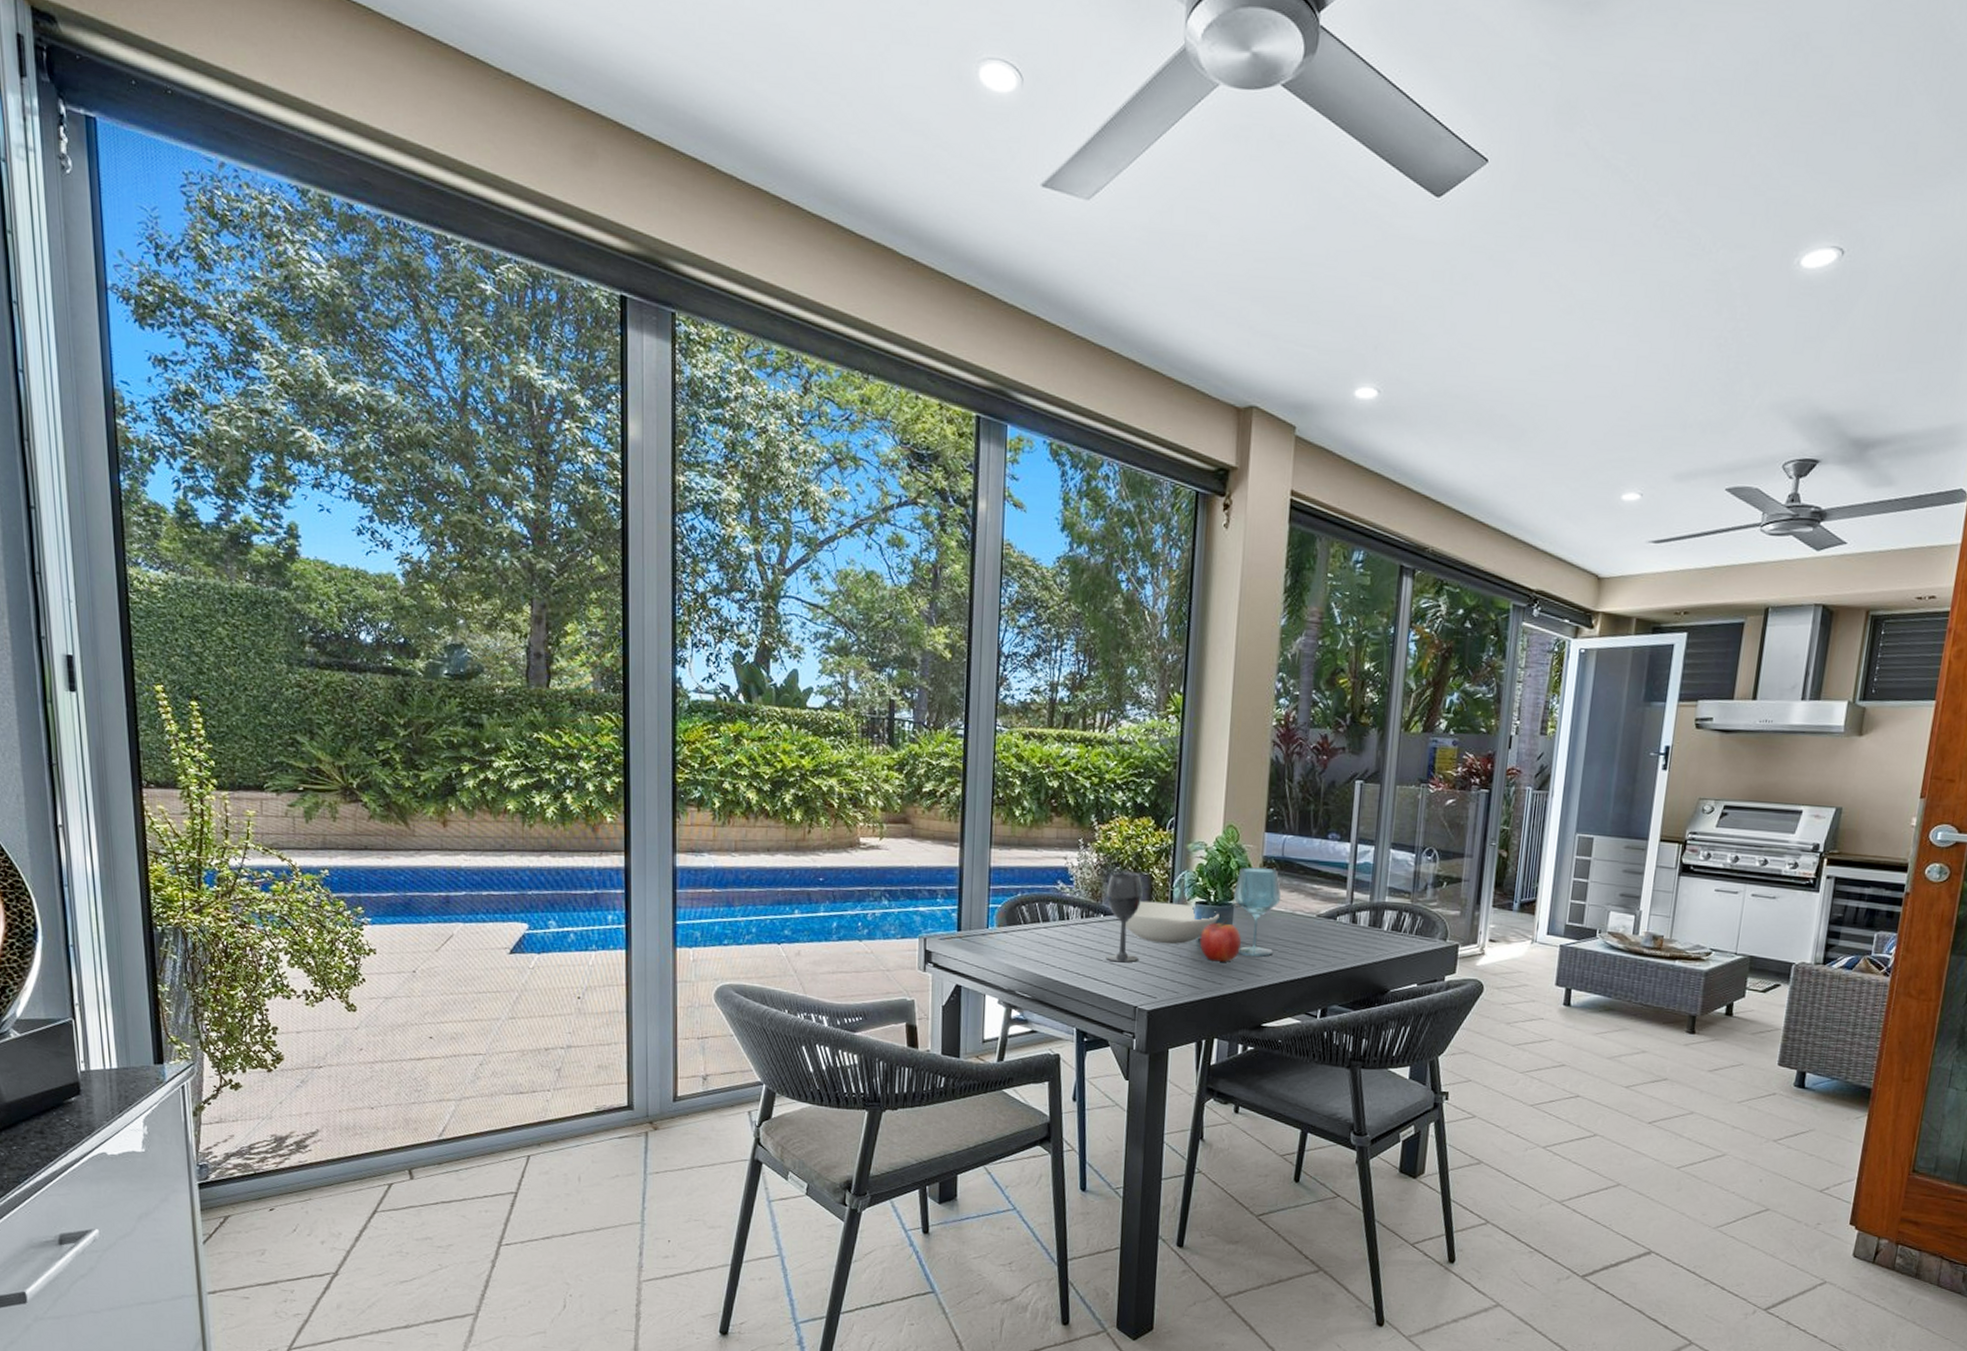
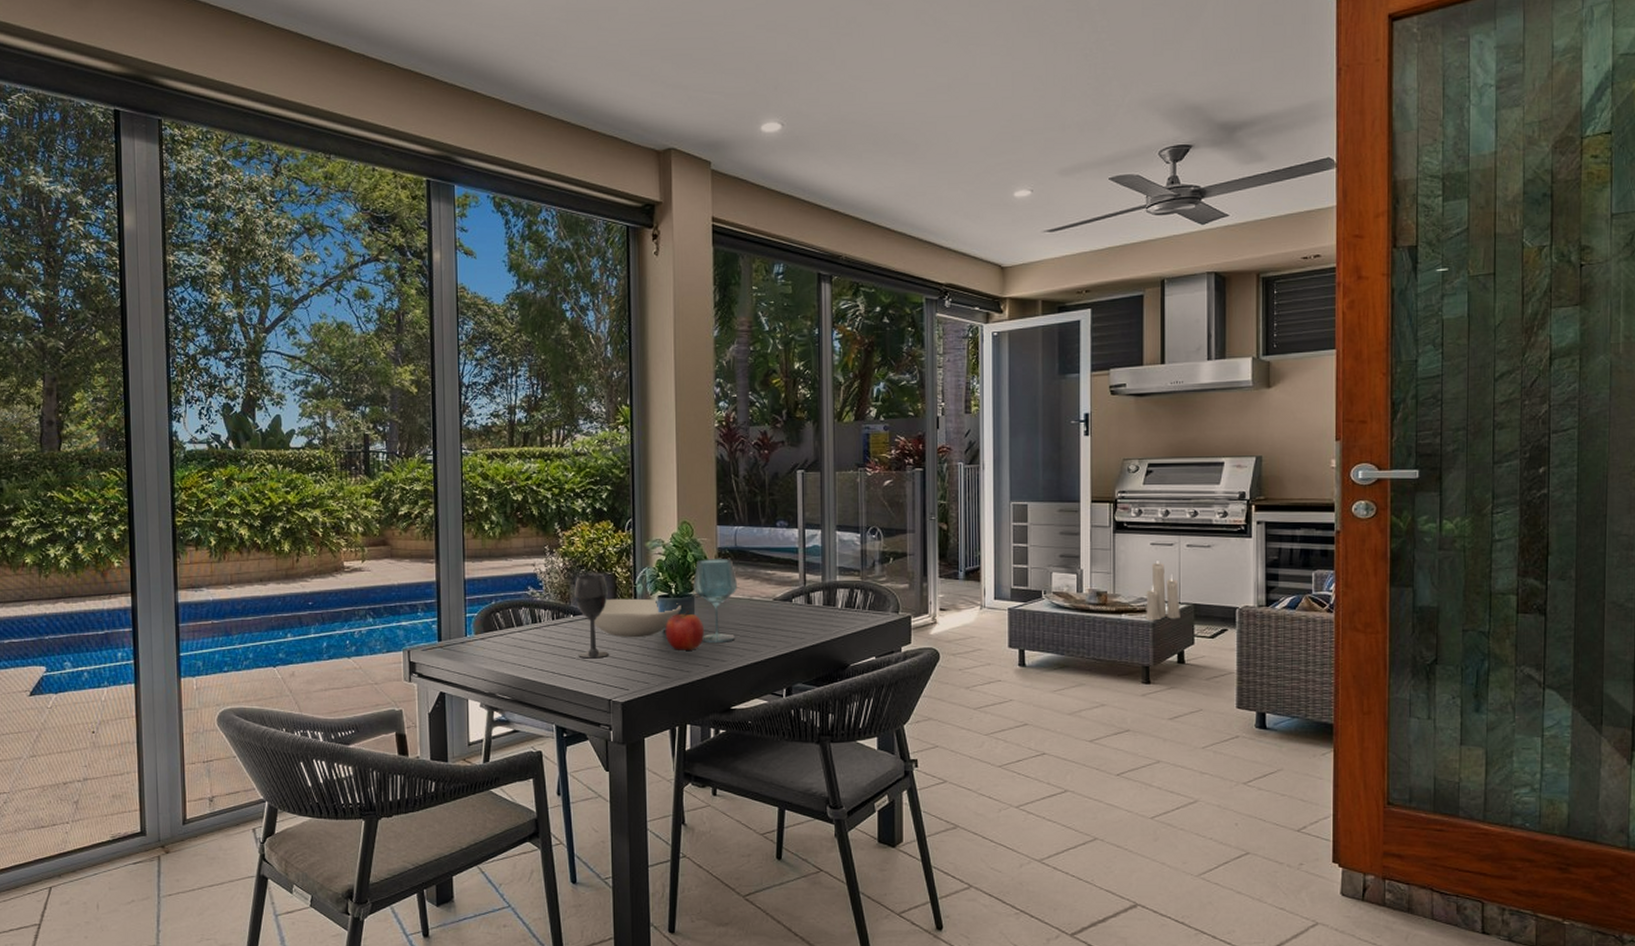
candle: none [1699,908,1738,970] -> present [1146,561,1180,621]

